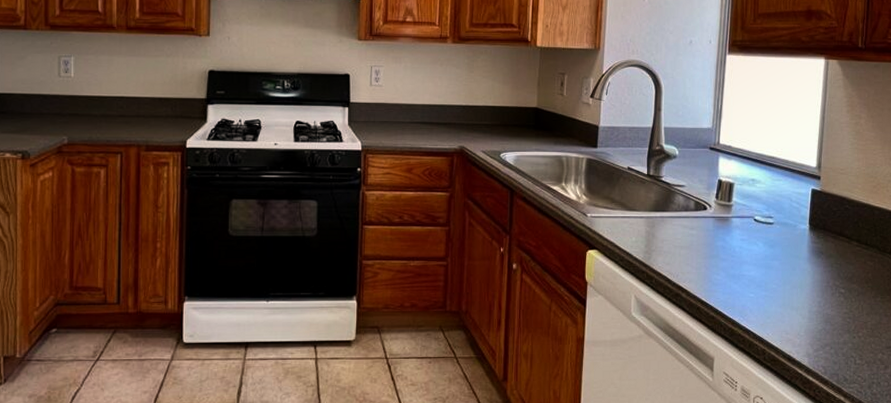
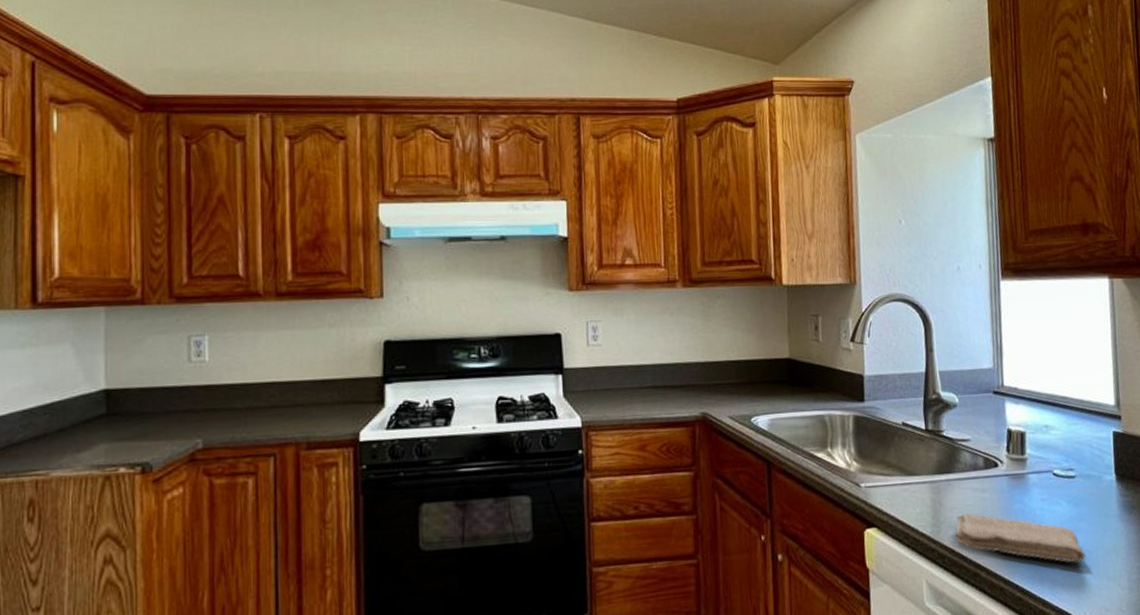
washcloth: none [663,246,774,293] -> present [955,514,1086,563]

